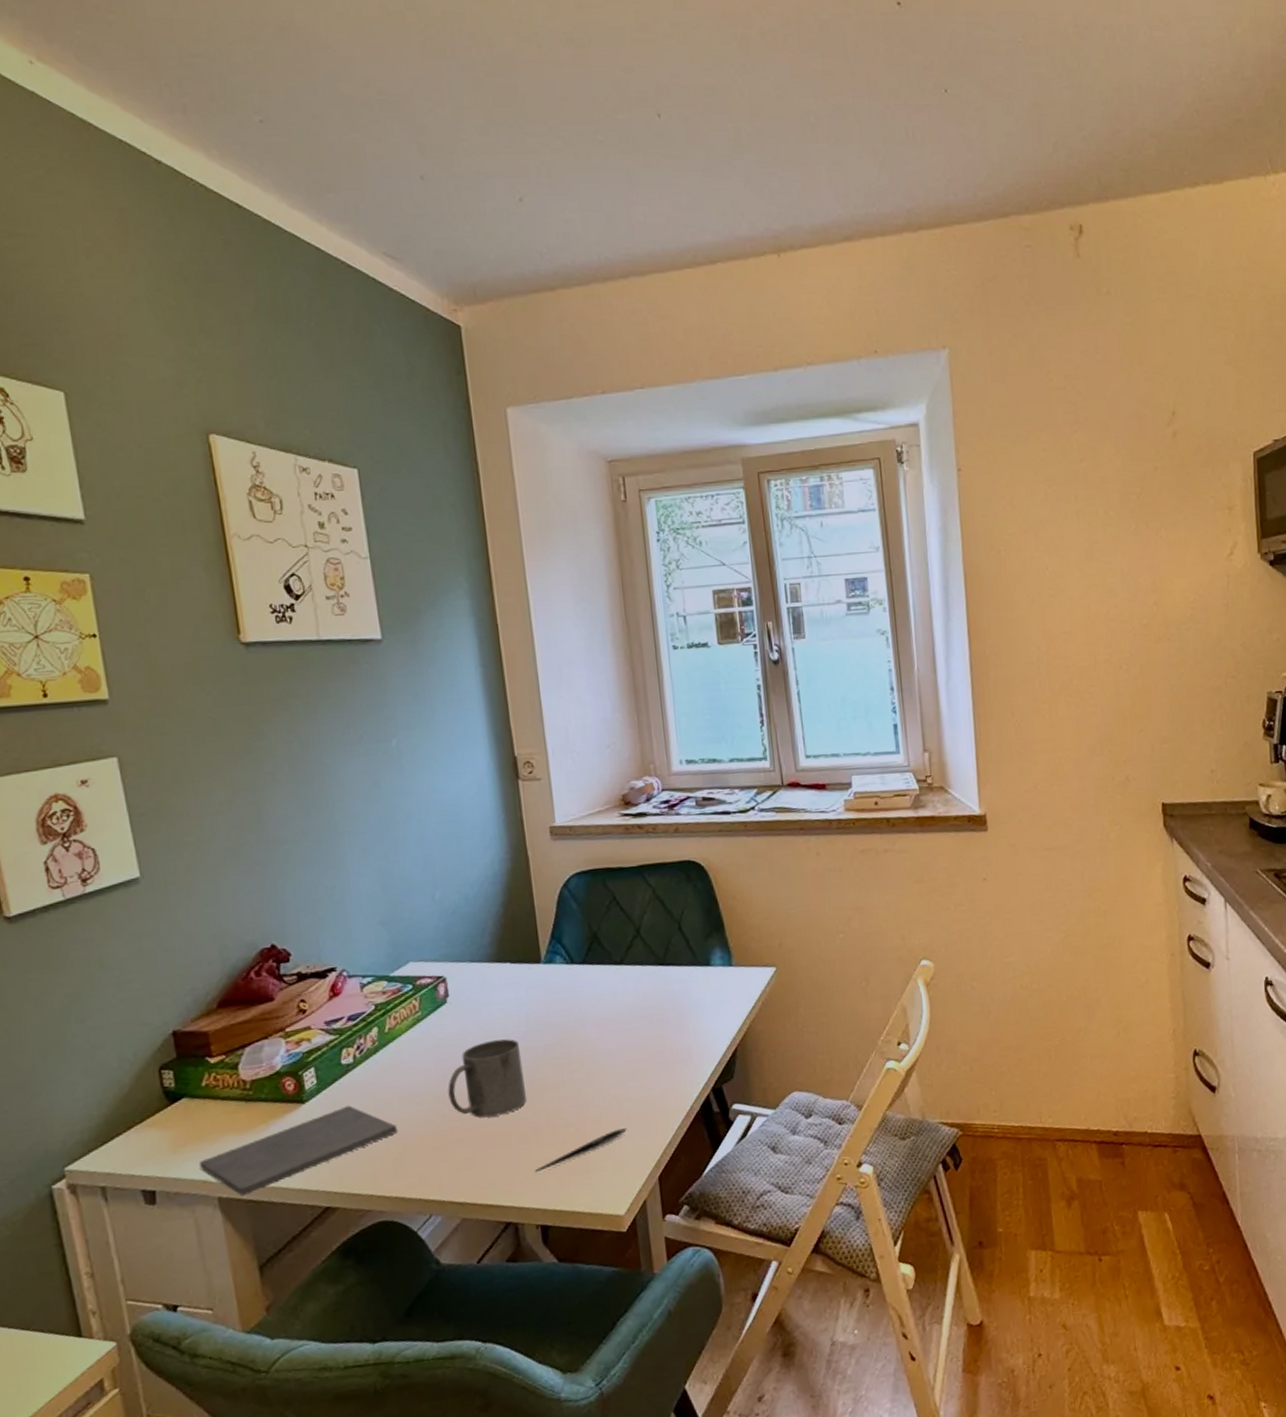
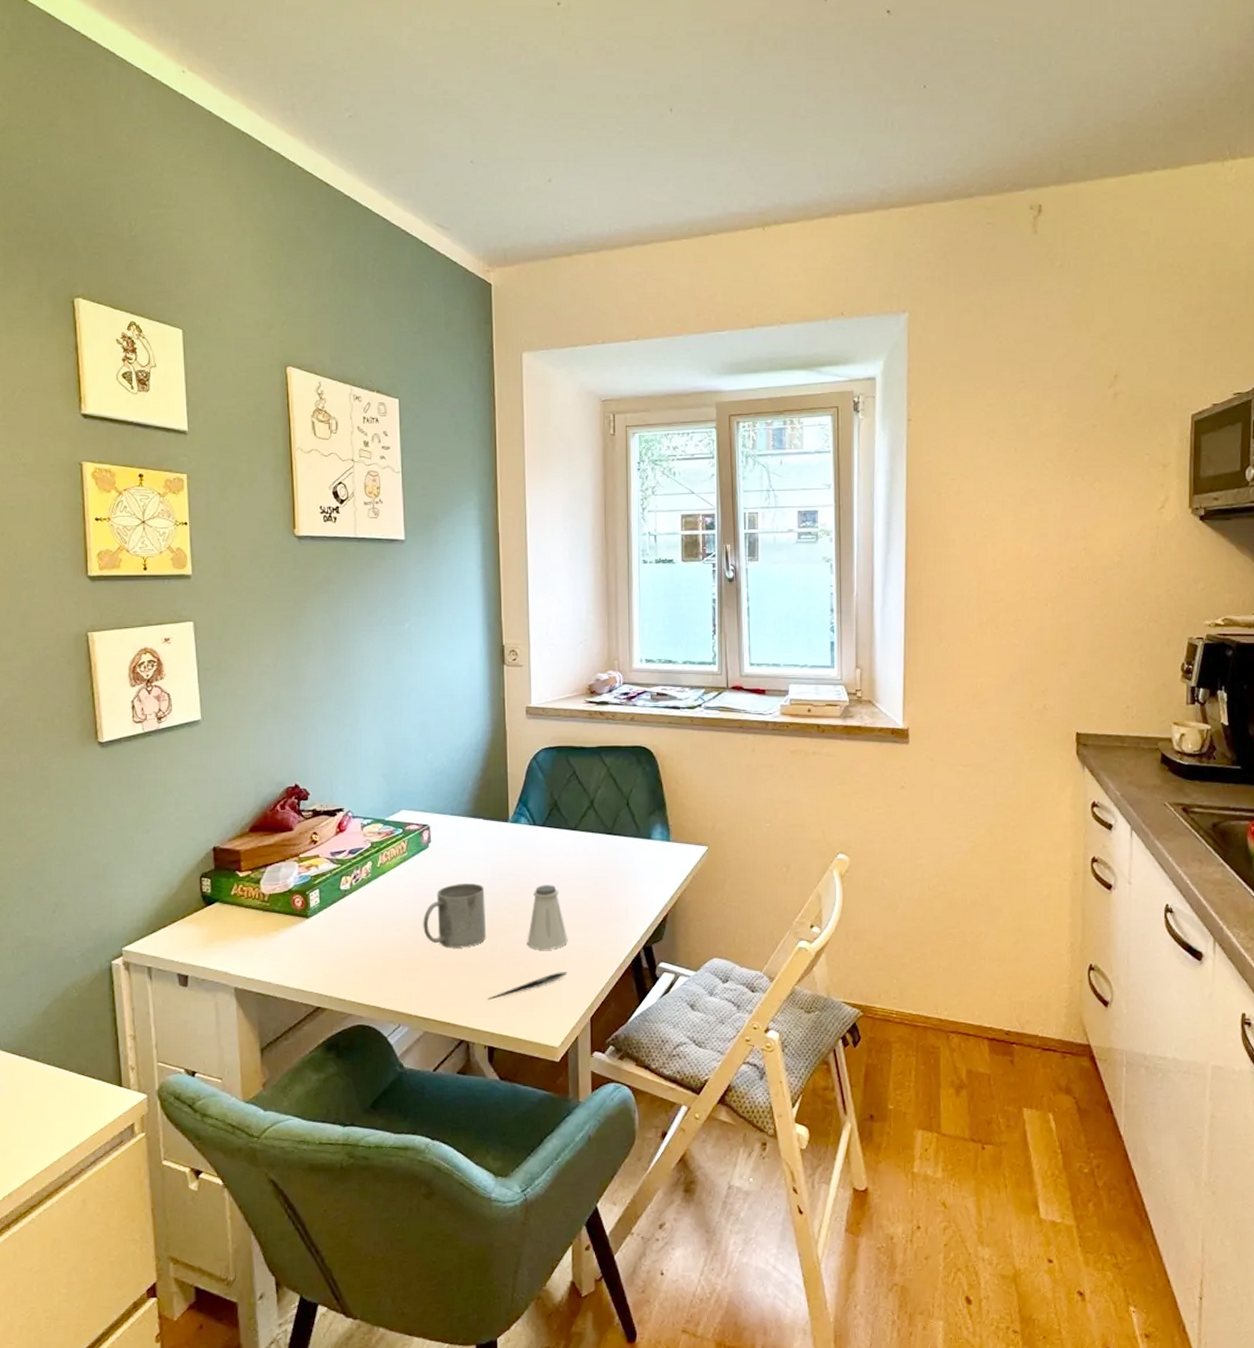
notepad: present [199,1105,398,1197] -> none [223,924,380,989]
saltshaker: none [576,1030,624,1107] -> present [527,885,568,950]

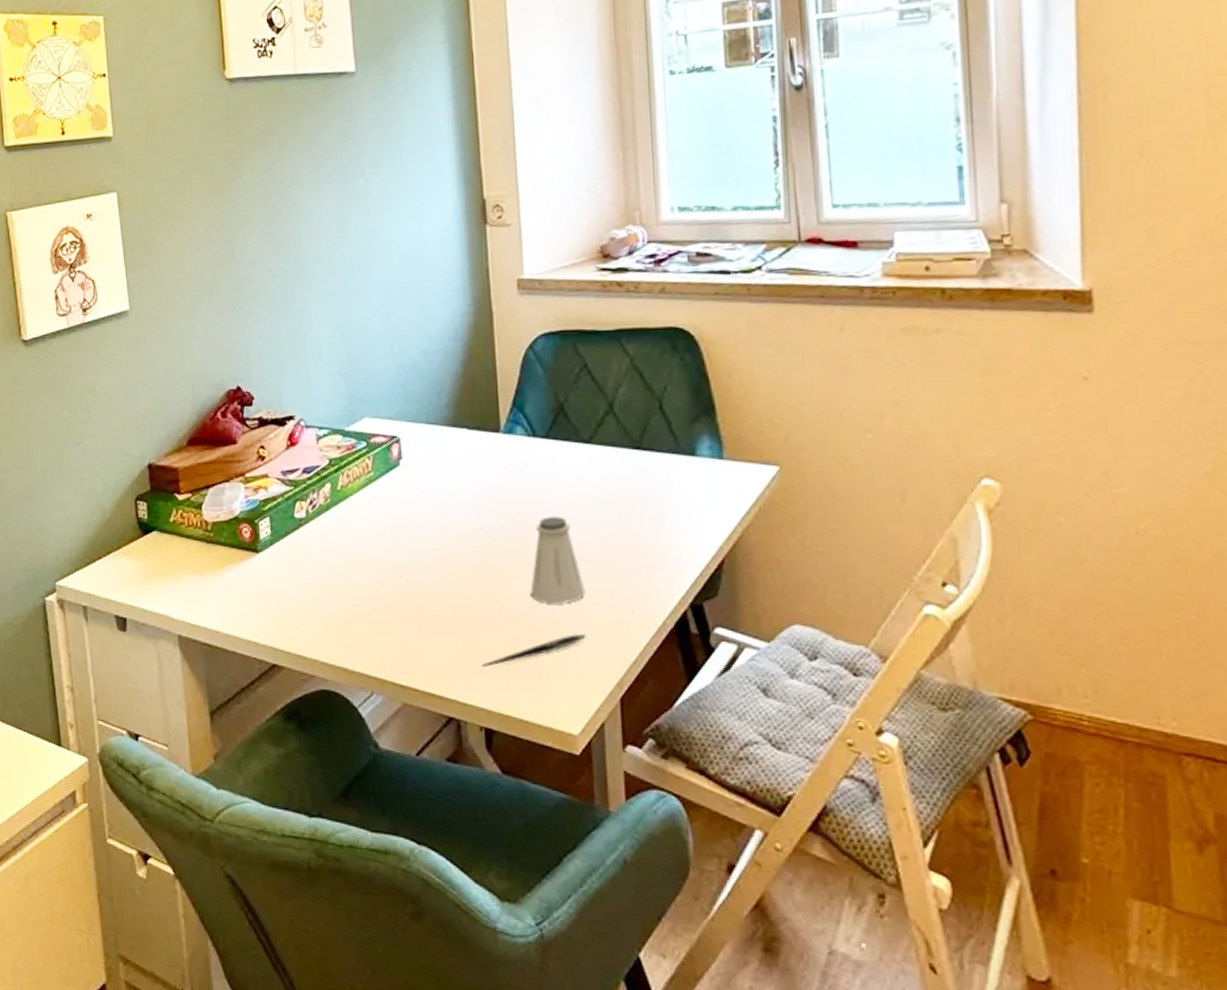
mug: present [423,883,486,948] -> none [396,512,476,597]

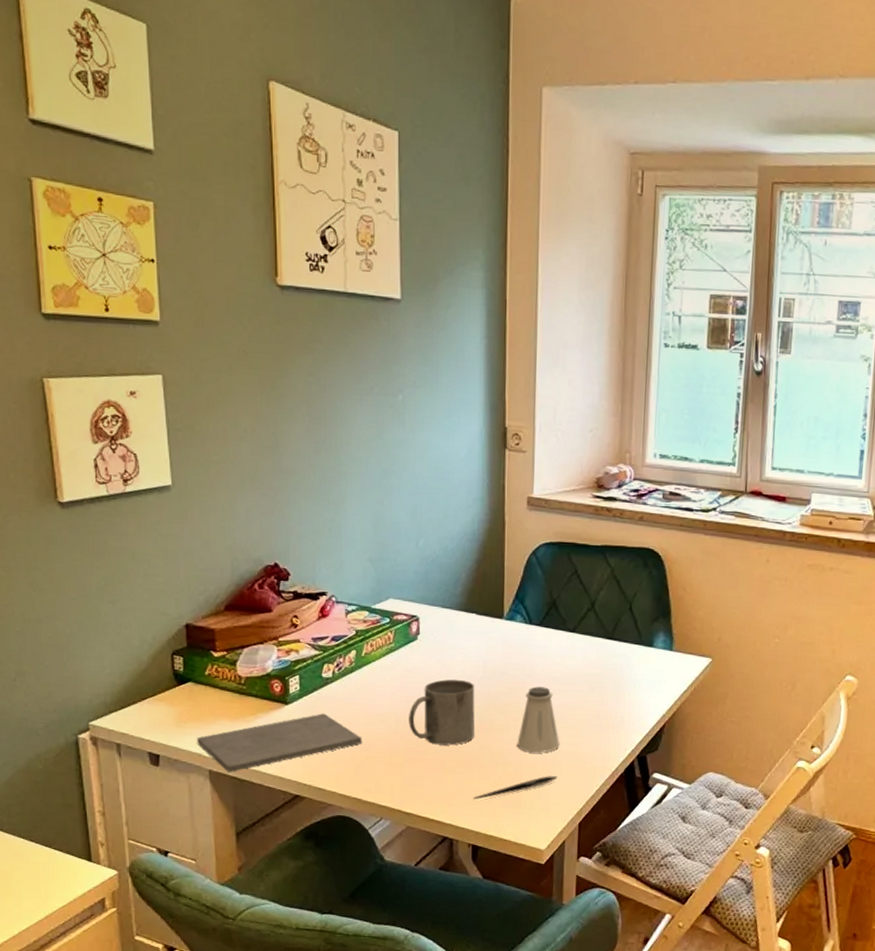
notepad: none [164,562,345,638] -> present [197,713,363,773]
mug: none [396,512,476,597] -> present [409,679,475,746]

